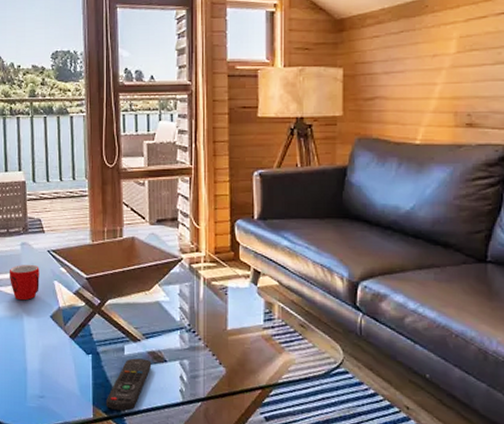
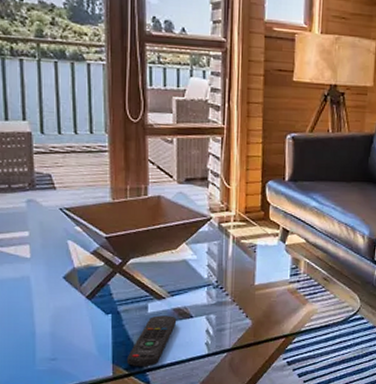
mug: present [10,264,40,301] -> none [13,222,50,262]

